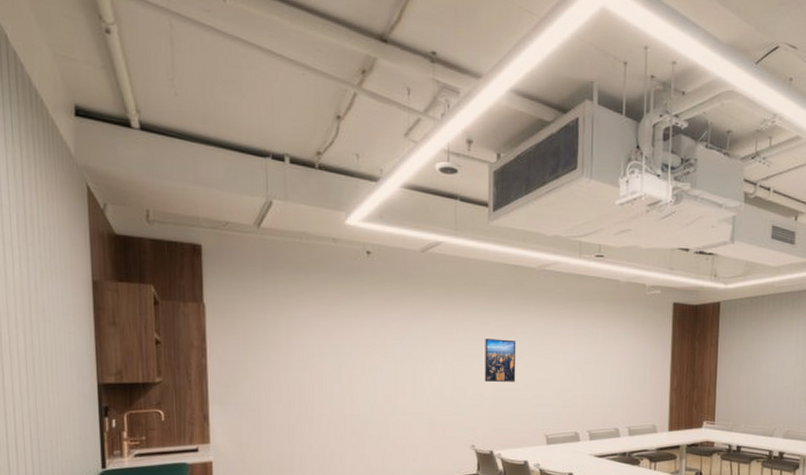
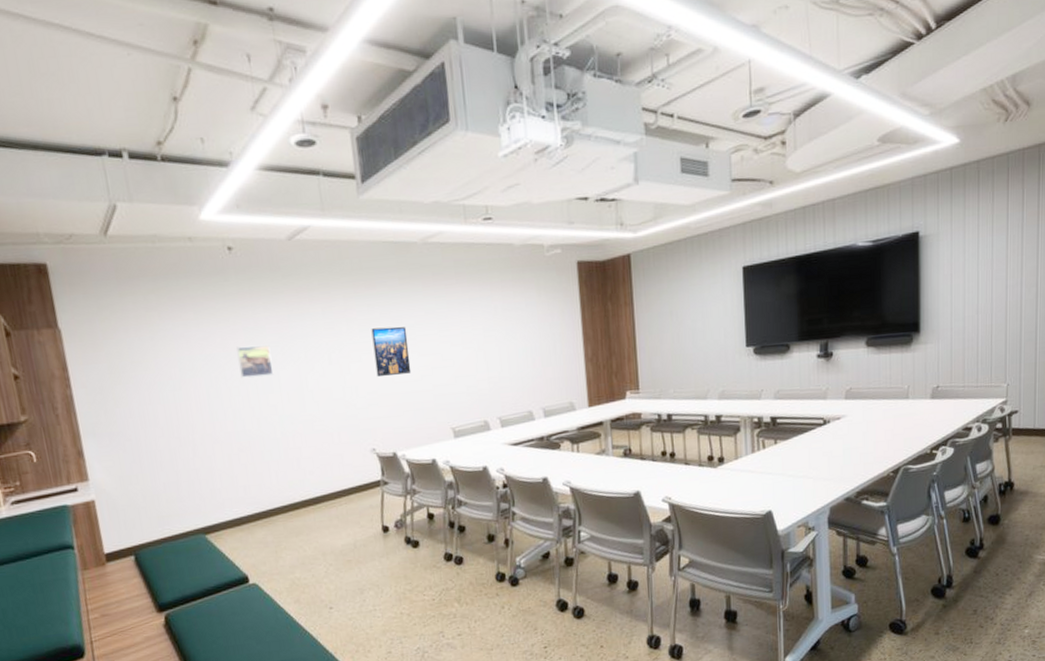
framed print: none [362,340,392,369] -> present [236,345,274,378]

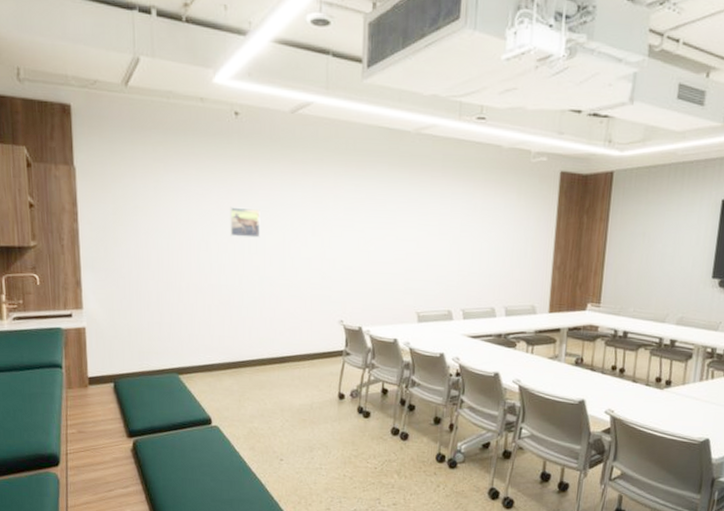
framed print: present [371,326,412,376] -> none [354,208,389,255]

